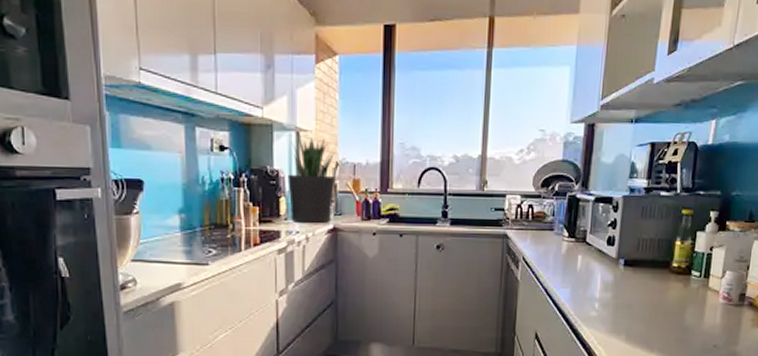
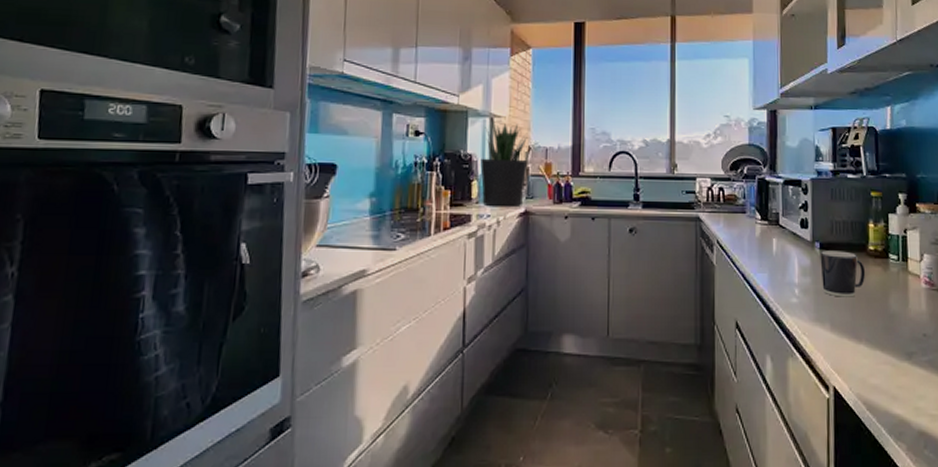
mug: none [622,267,667,311] -> present [820,251,866,297]

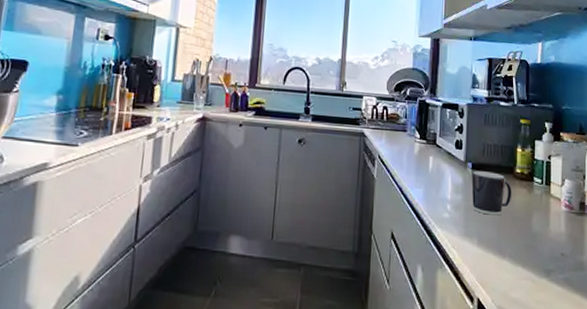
planter: present [480,117,528,208] -> none [163,27,210,113]

